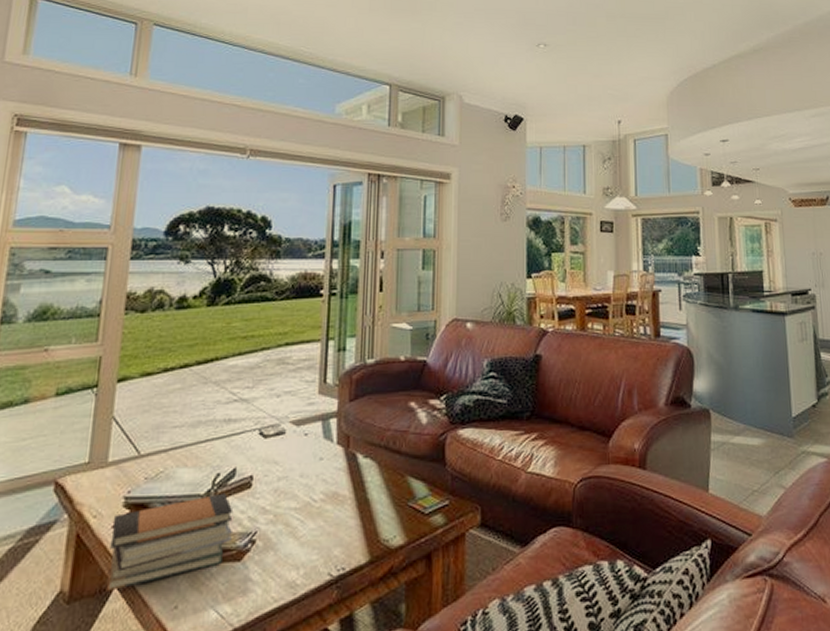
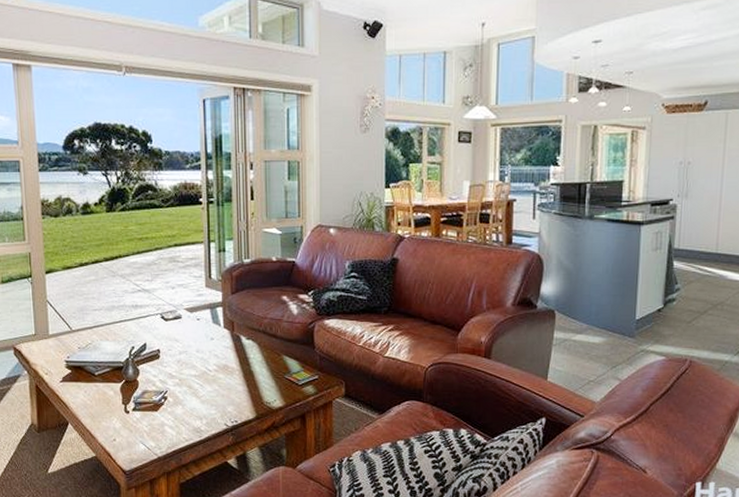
book stack: present [105,493,234,591] -> none [60,361,149,426]

